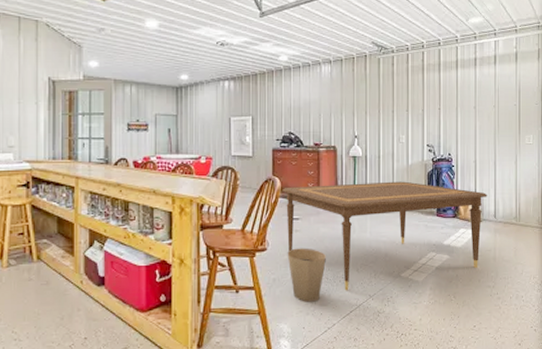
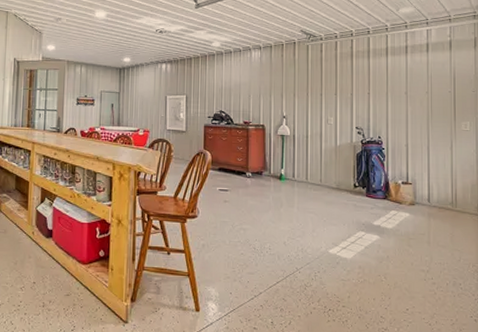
dining table: present [282,181,487,291] -> none [213,160,420,262]
trash can: present [287,248,326,302] -> none [216,217,253,270]

